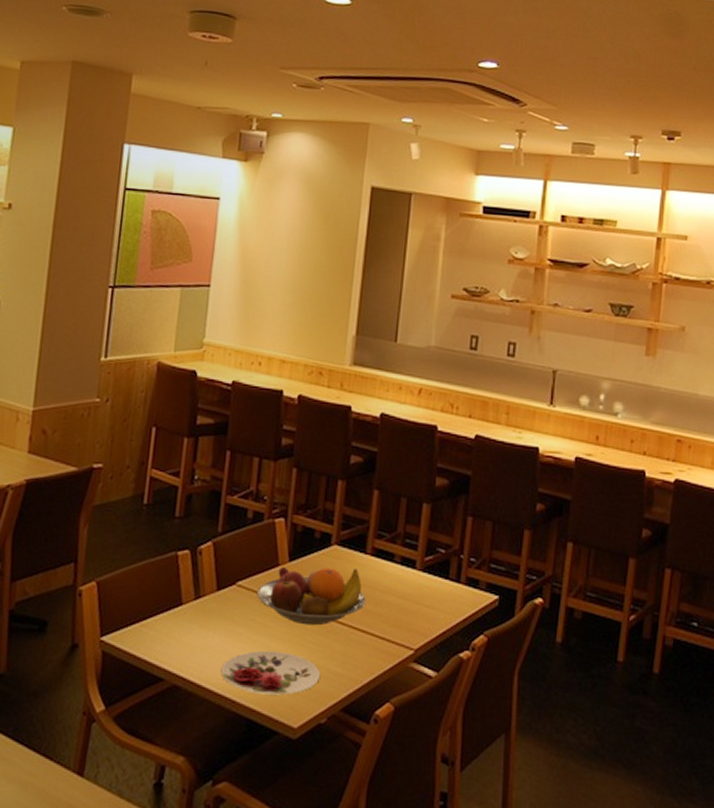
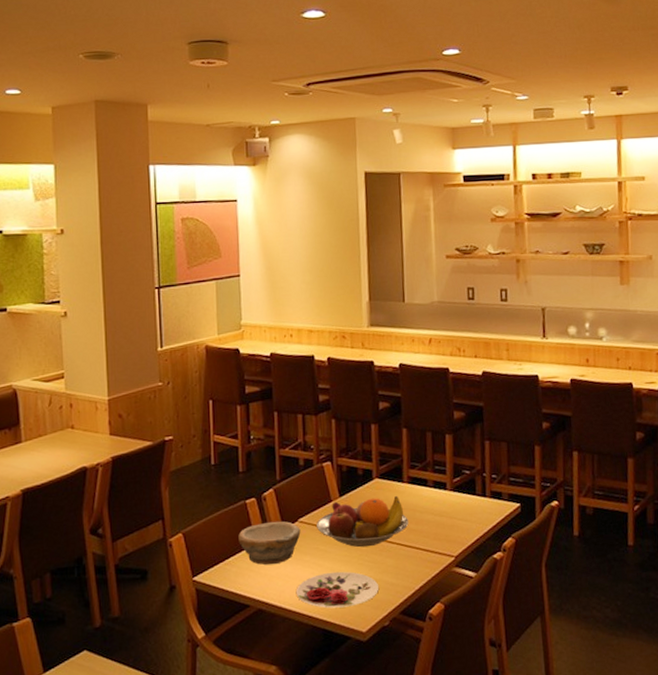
bowl: none [162,581,238,634] -> present [238,521,301,565]

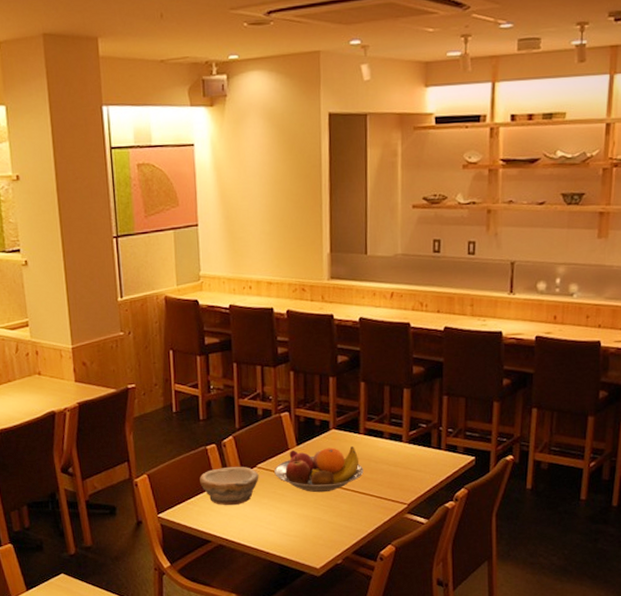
plate: present [296,571,380,609] -> none [254,514,334,546]

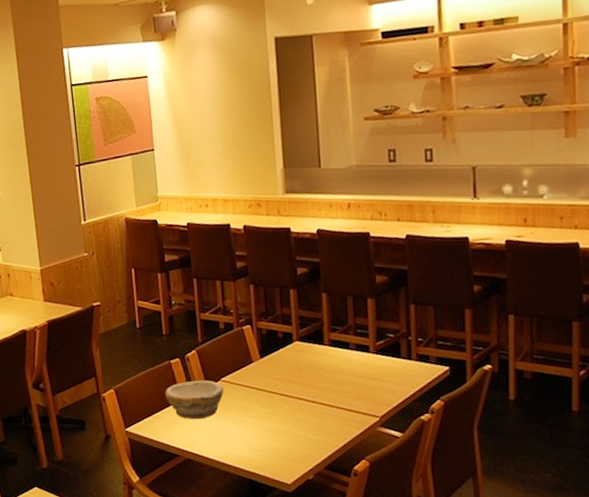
fruit bowl: present [274,445,364,493] -> none [239,357,331,406]

